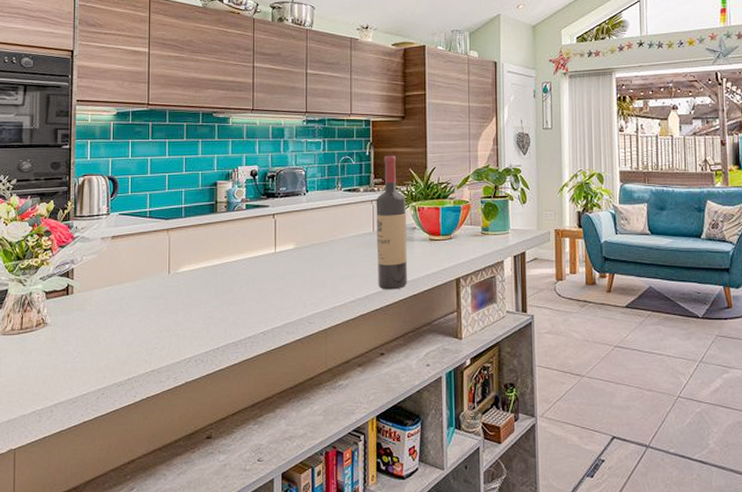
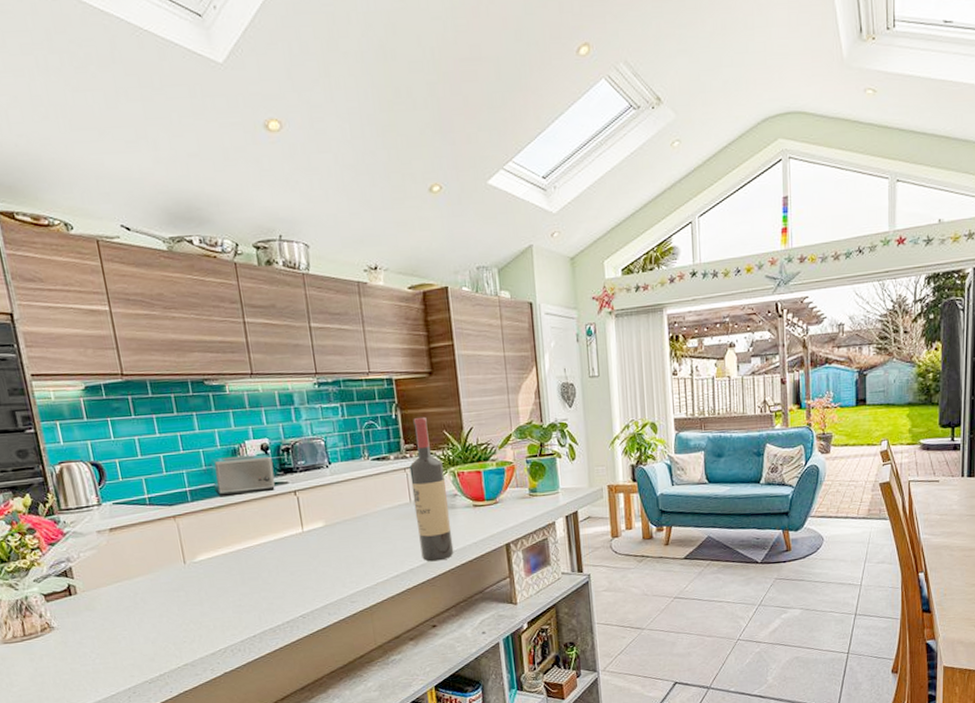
toaster: none [206,179,259,215] -> present [211,454,276,497]

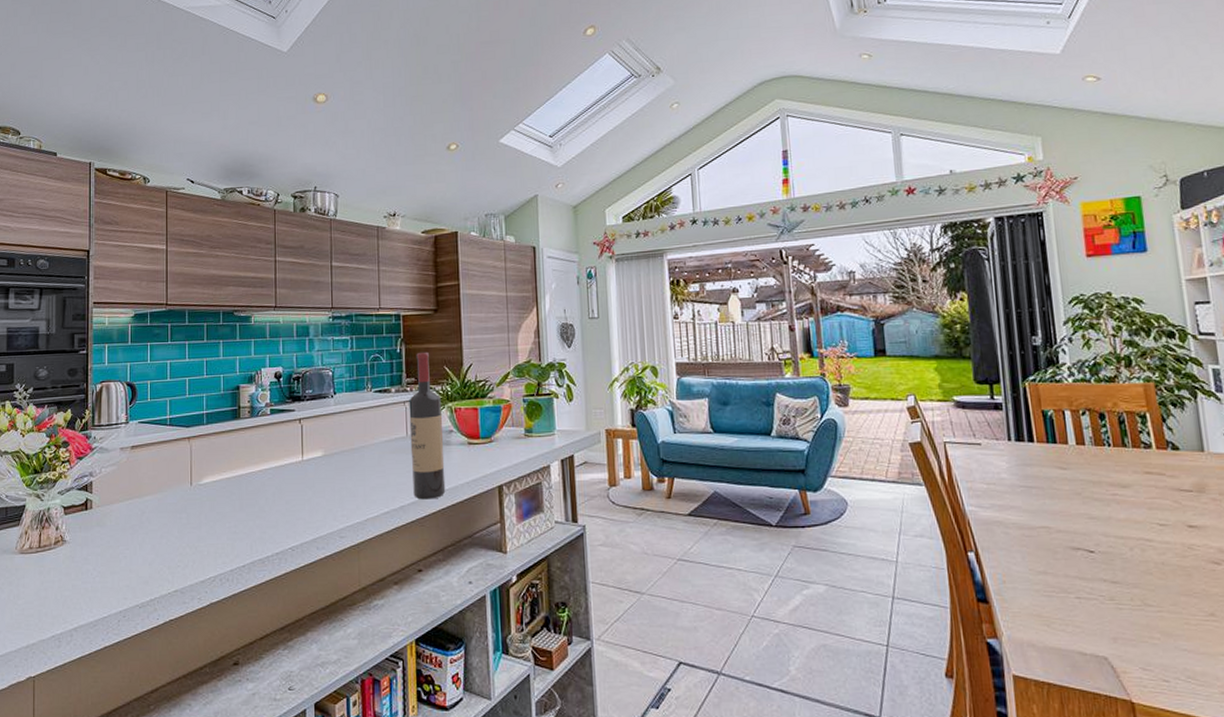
toaster: present [211,454,276,497] -> none [228,381,284,422]

